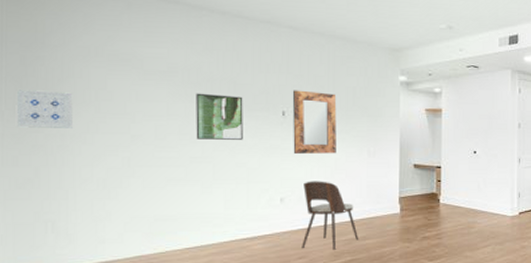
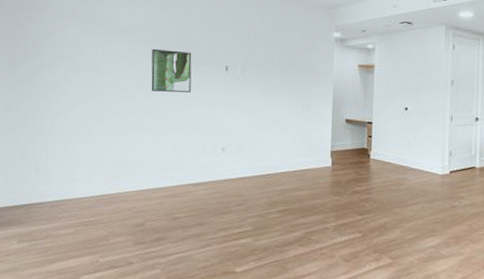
wall art: present [16,88,73,128] -> none [9,44,53,80]
home mirror: present [293,90,337,155] -> none [234,46,275,107]
dining chair: present [302,181,359,250] -> none [240,132,293,199]

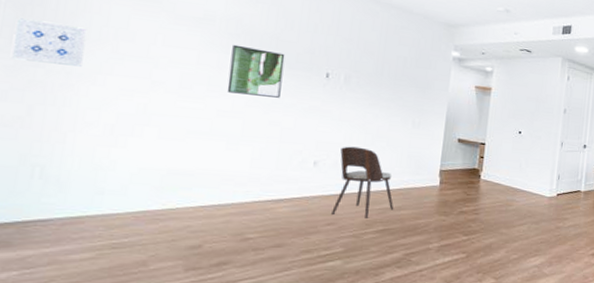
wall art: none [9,44,53,80] -> present [10,16,87,67]
dining chair: none [240,132,293,199] -> present [331,146,394,218]

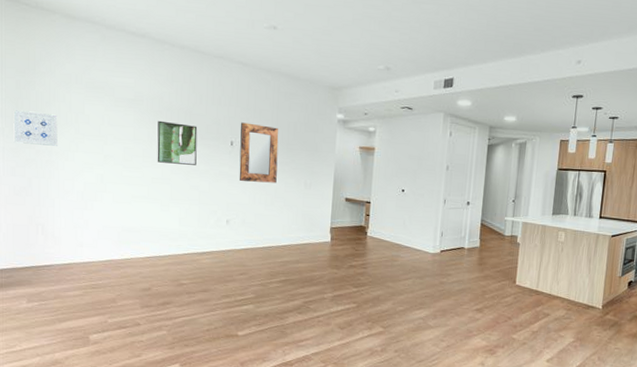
dining chair: present [331,146,394,218] -> none [243,206,293,270]
home mirror: none [333,53,386,121] -> present [239,122,279,183]

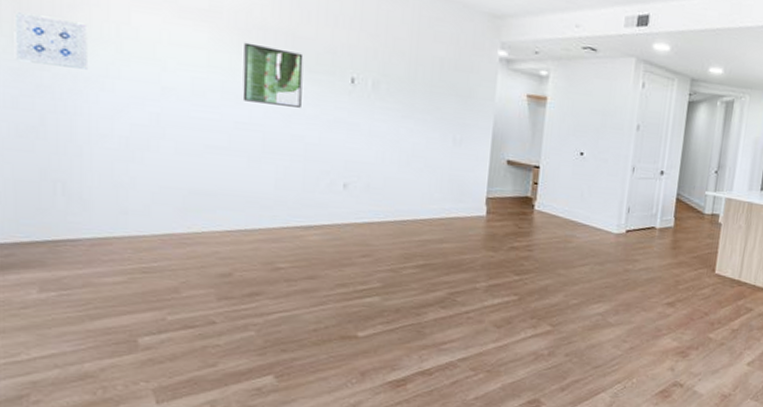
home mirror: present [239,122,279,183] -> none [362,52,420,137]

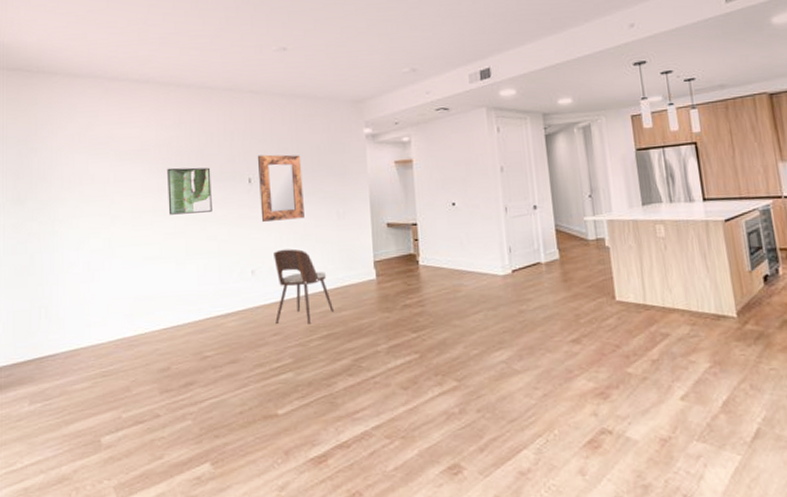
wall art: present [14,10,88,69] -> none [14,179,61,218]
home mirror: none [362,52,420,137] -> present [258,154,304,223]
dining chair: none [366,166,435,251] -> present [274,248,335,325]

